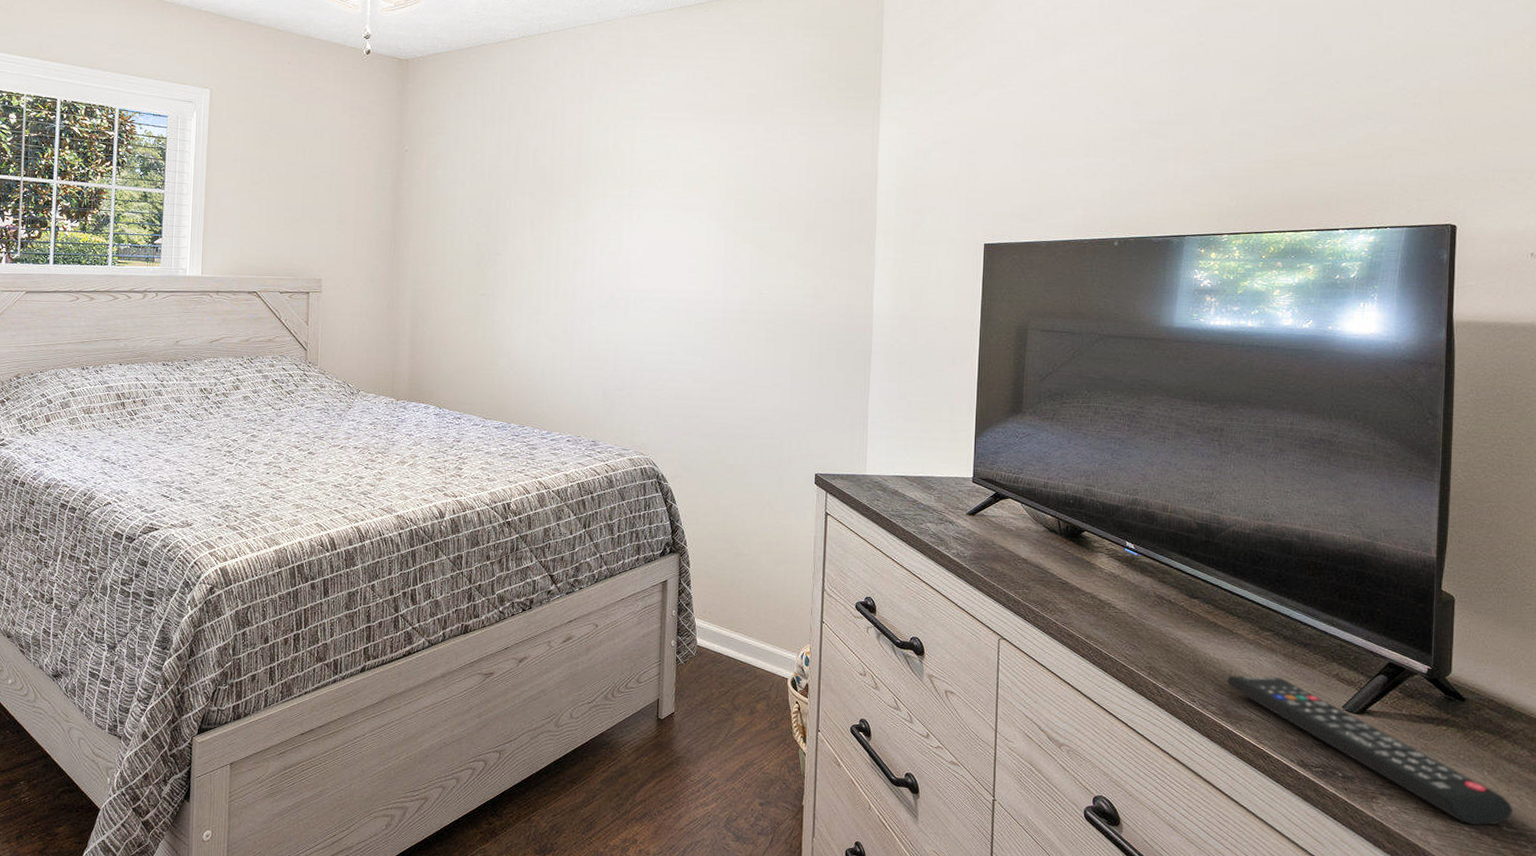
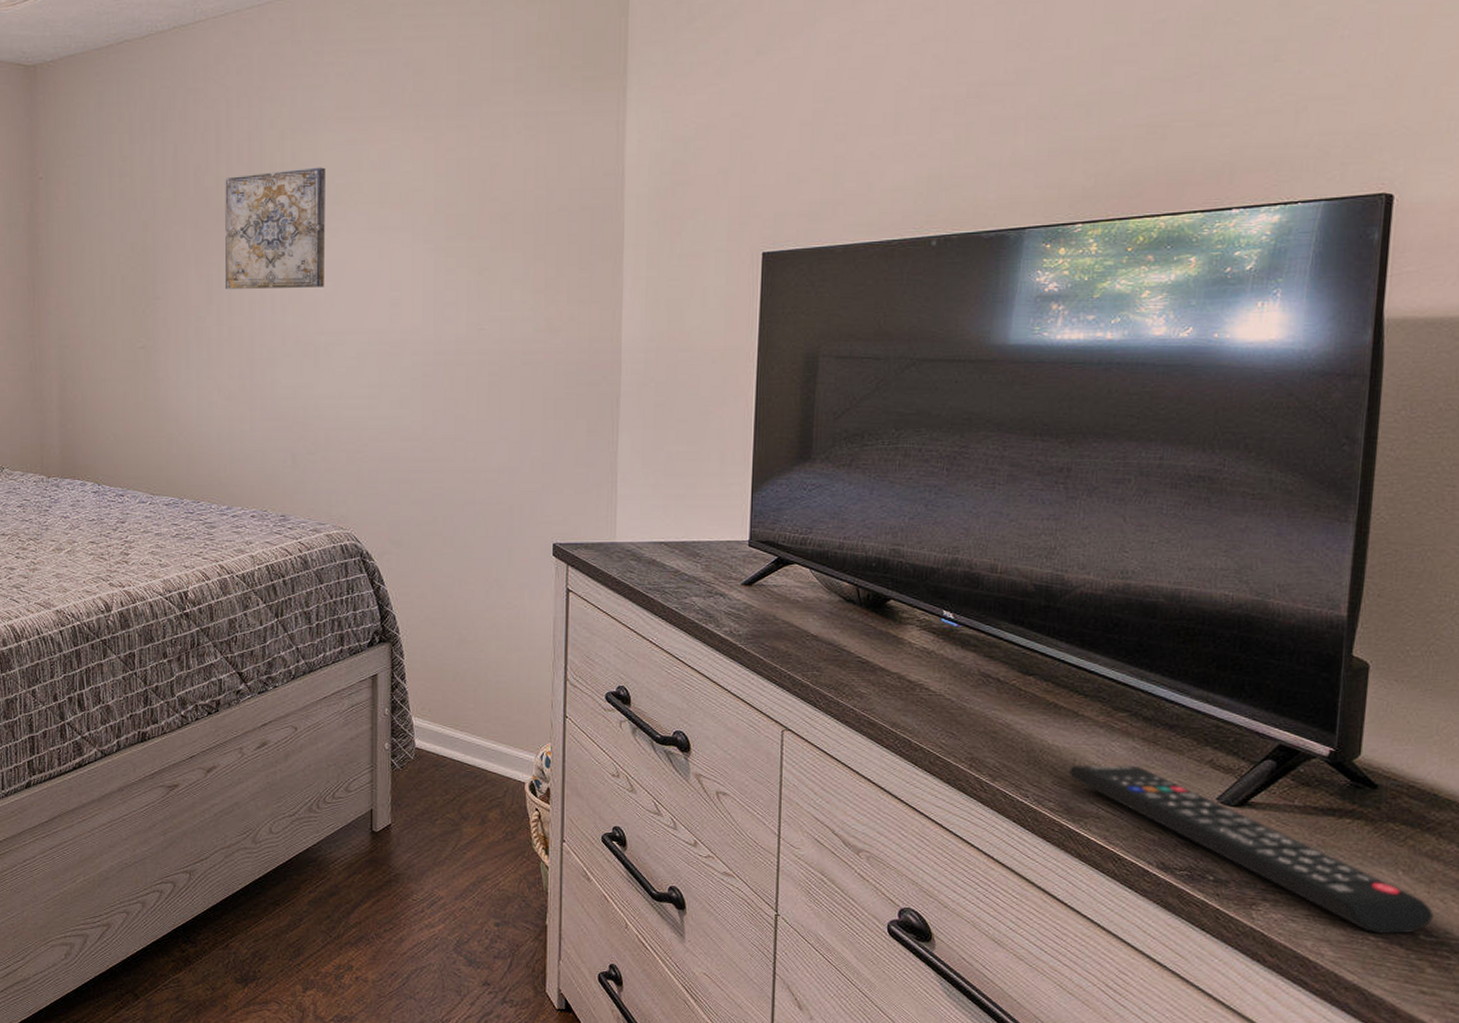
wall art: none [554,155,640,253] -> present [224,167,326,290]

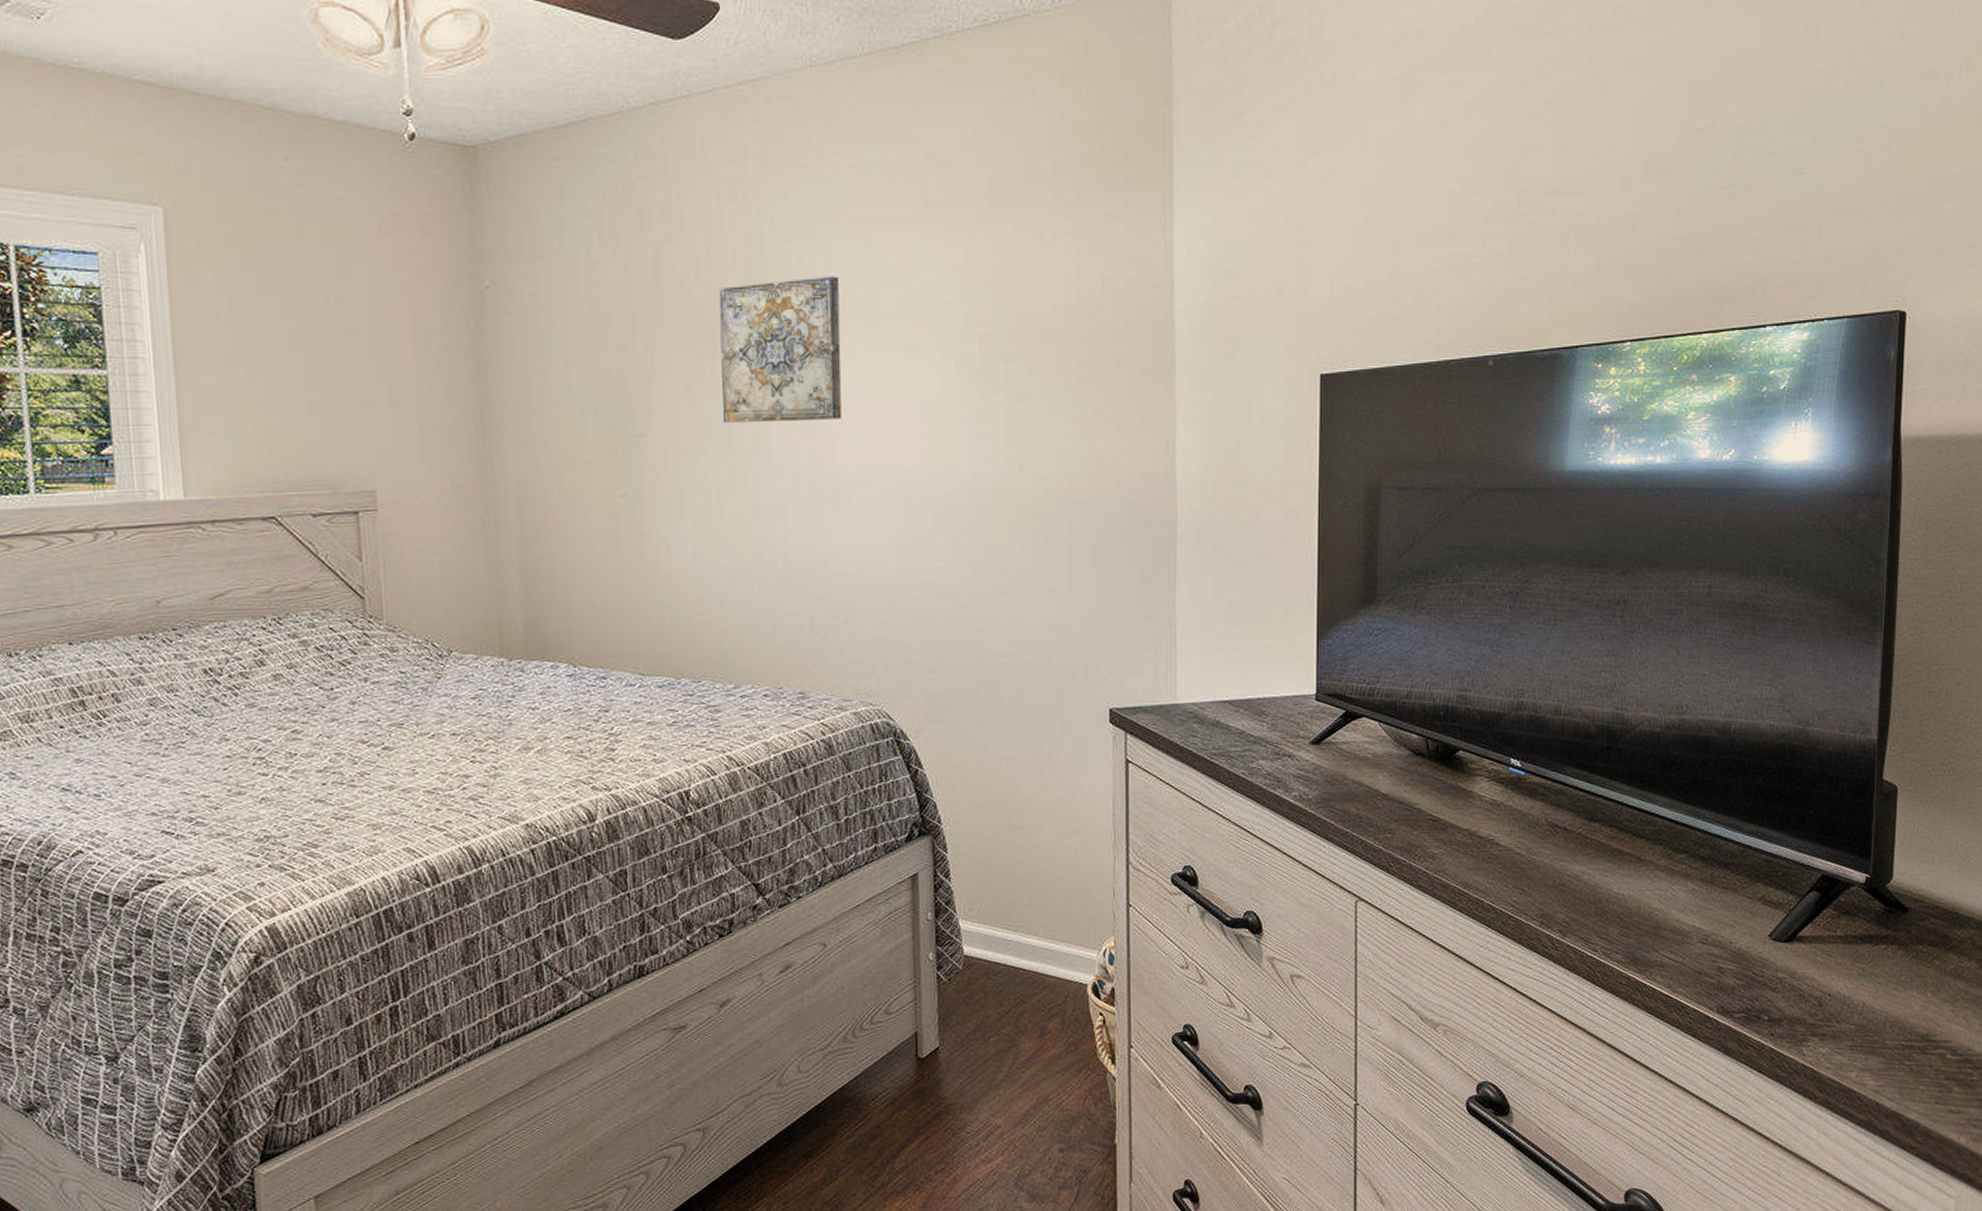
remote control: present [1068,764,1435,935] -> none [1633,908,1959,1058]

